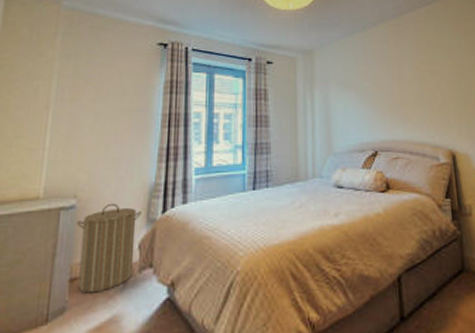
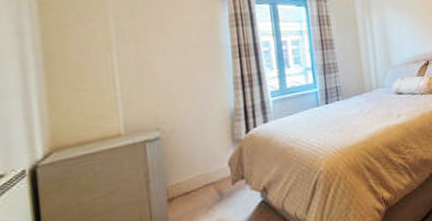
laundry hamper: present [76,203,142,294] -> none [164,130,227,209]

